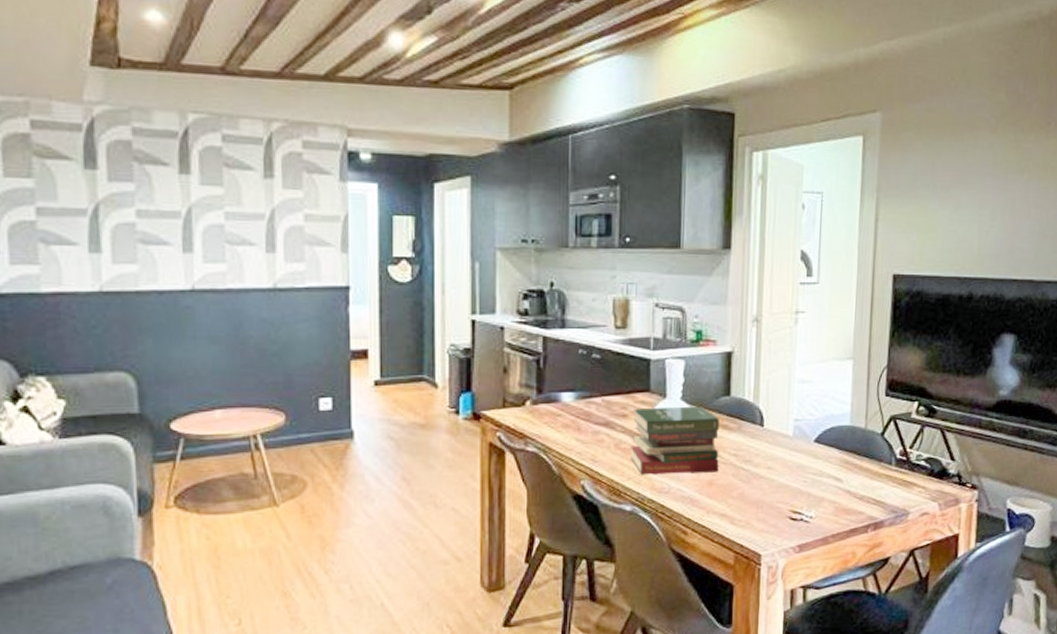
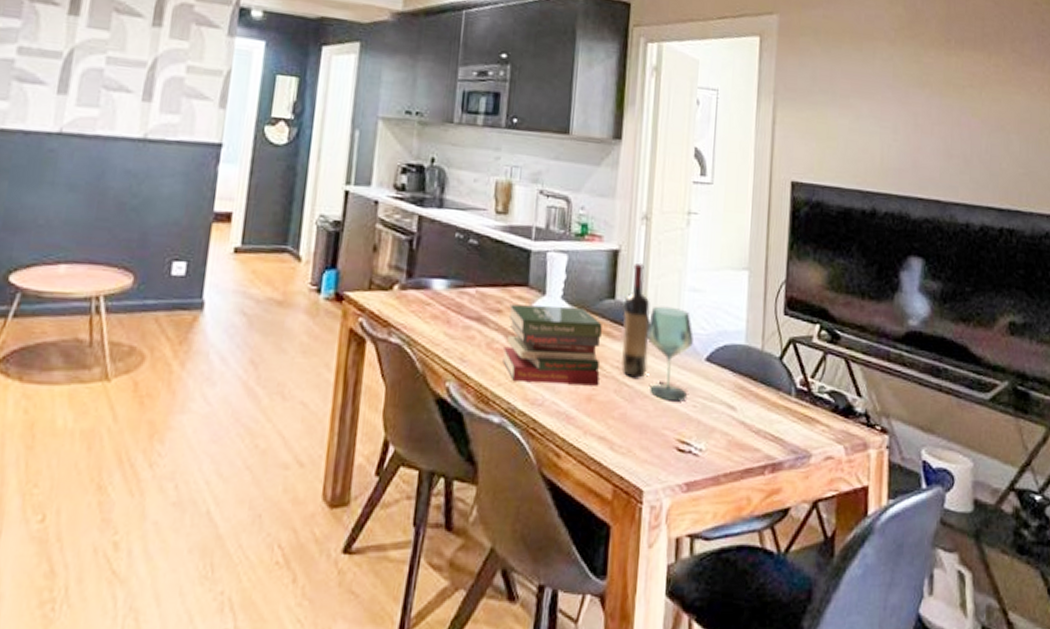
wine bottle: none [737,361,763,463] -> present [620,262,650,378]
wine glass: none [760,398,803,478] -> present [646,306,693,400]

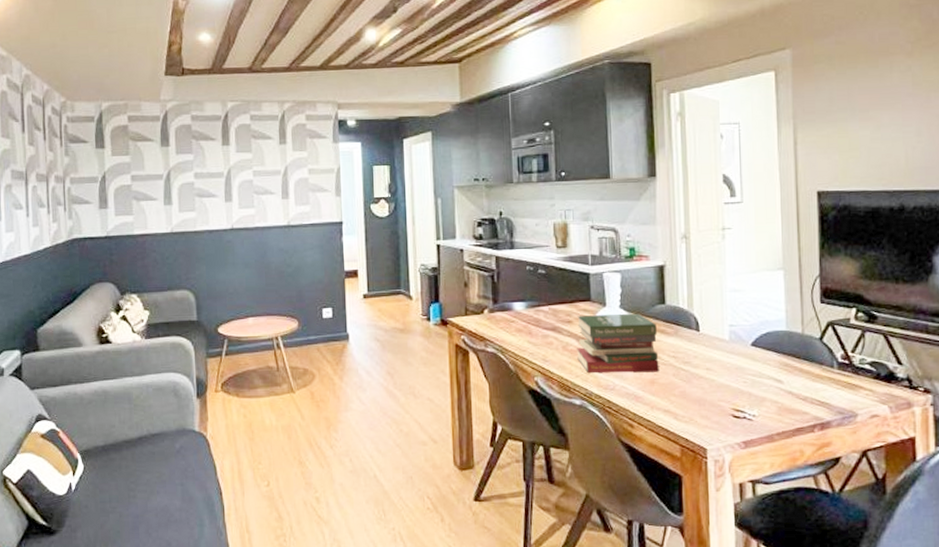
wine bottle: present [620,262,650,378] -> none [673,273,701,364]
wine glass: present [646,306,693,400] -> none [696,305,738,378]

